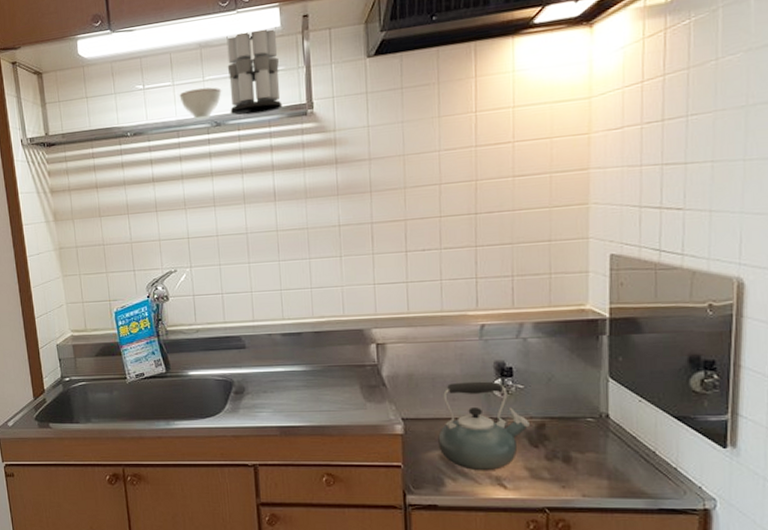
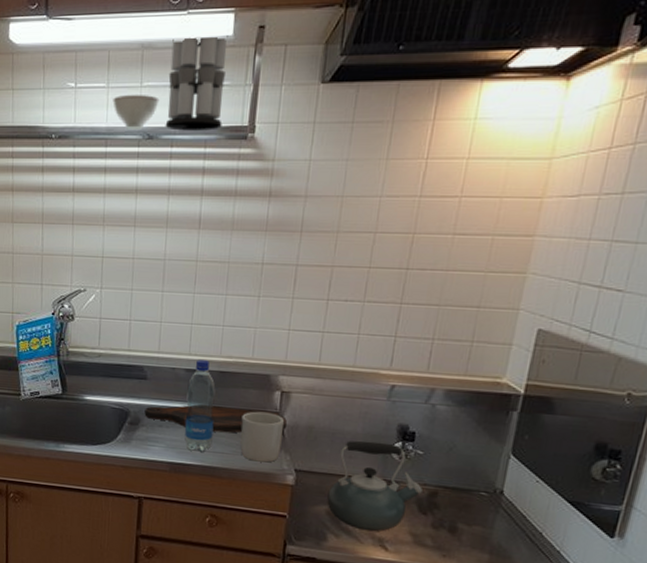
cutting board: none [248,364,388,391] -> present [144,405,288,433]
bottle: none [285,323,318,413] -> present [184,360,216,453]
mug: none [342,365,385,415] -> present [240,411,285,463]

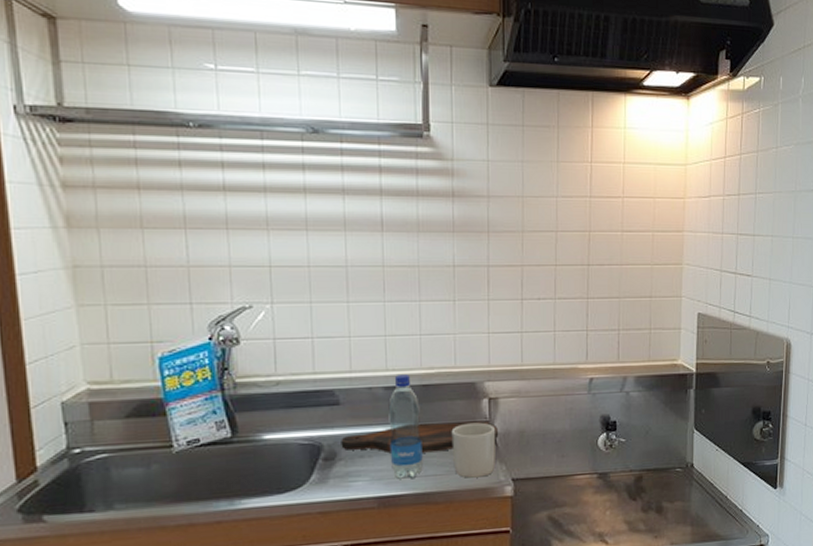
bowl: present [112,94,160,130] -> none [265,82,322,122]
spice rack: present [165,35,228,131] -> none [329,27,395,127]
kettle: present [327,440,424,532] -> none [547,436,631,529]

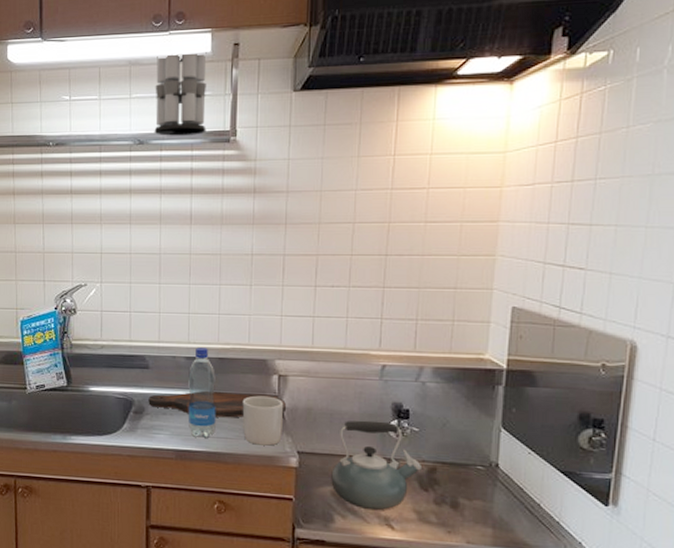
spice rack: none [329,27,395,127] -> present [154,52,207,136]
kettle: none [547,436,631,529] -> present [331,420,423,511]

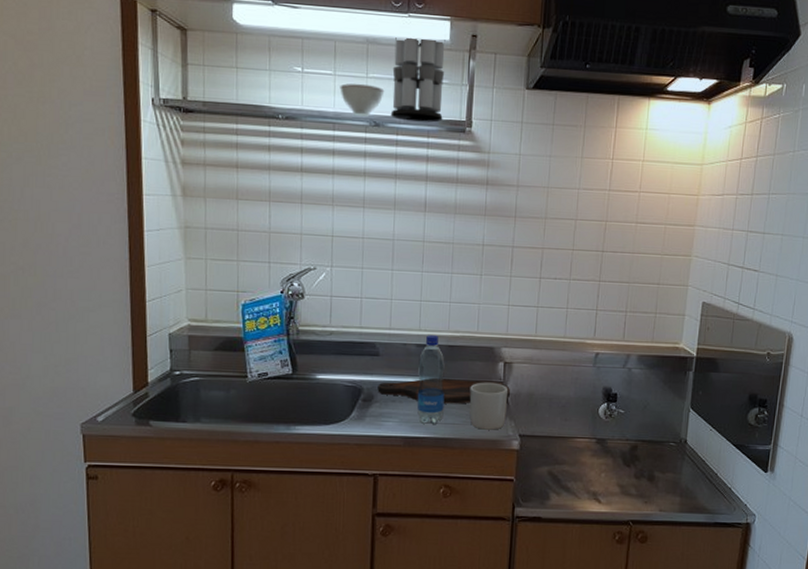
bowl: none [105,104,148,136] -> present [340,83,385,117]
kettle: present [331,420,423,511] -> none [548,404,627,487]

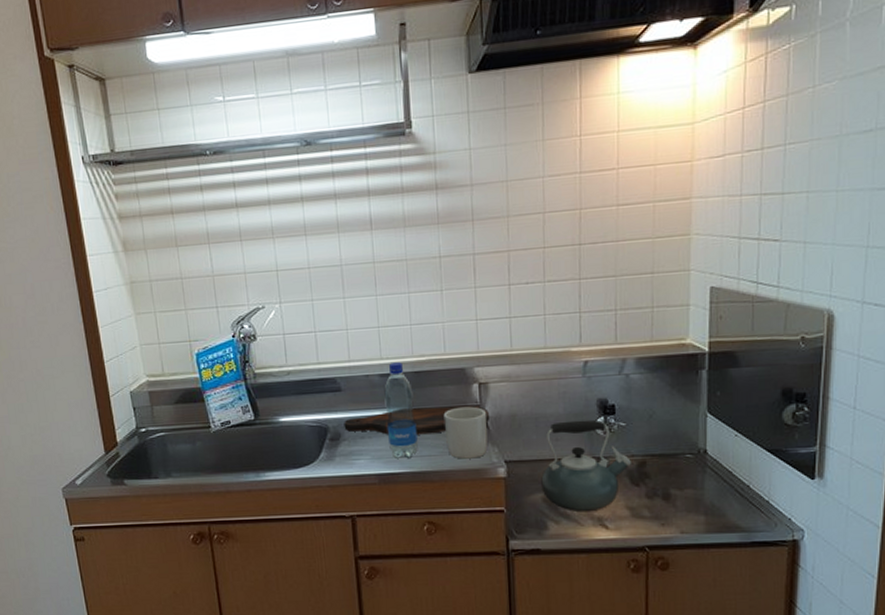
bowl: present [340,83,385,117] -> none [264,101,312,138]
spice rack: present [390,37,446,123] -> none [316,35,379,134]
kettle: none [548,404,627,487] -> present [541,420,633,513]

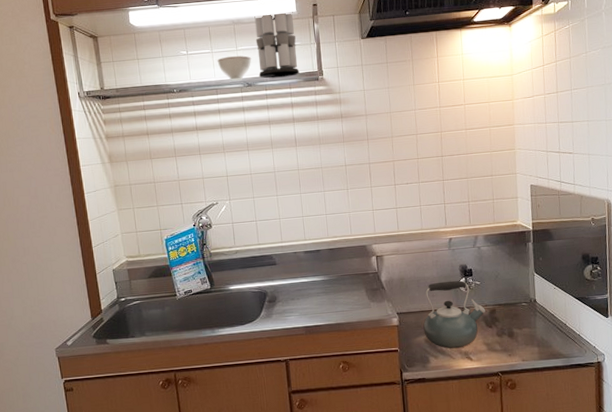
bowl: none [264,101,312,138] -> present [217,55,252,81]
spice rack: none [316,35,379,134] -> present [254,12,300,79]
cutting board: present [344,405,491,435] -> none [278,272,386,297]
bottle: present [384,362,418,459] -> none [308,242,334,314]
mug: present [443,406,488,459] -> none [351,273,384,313]

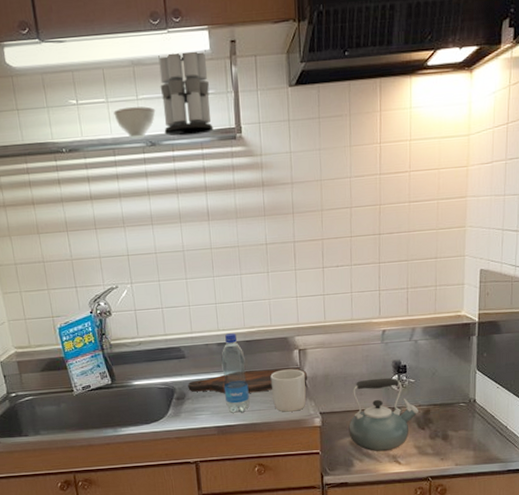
cutting board: none [278,272,386,297] -> present [188,367,308,394]
bottle: none [308,242,334,314] -> present [221,333,250,413]
mug: none [351,273,384,313] -> present [270,369,306,412]

